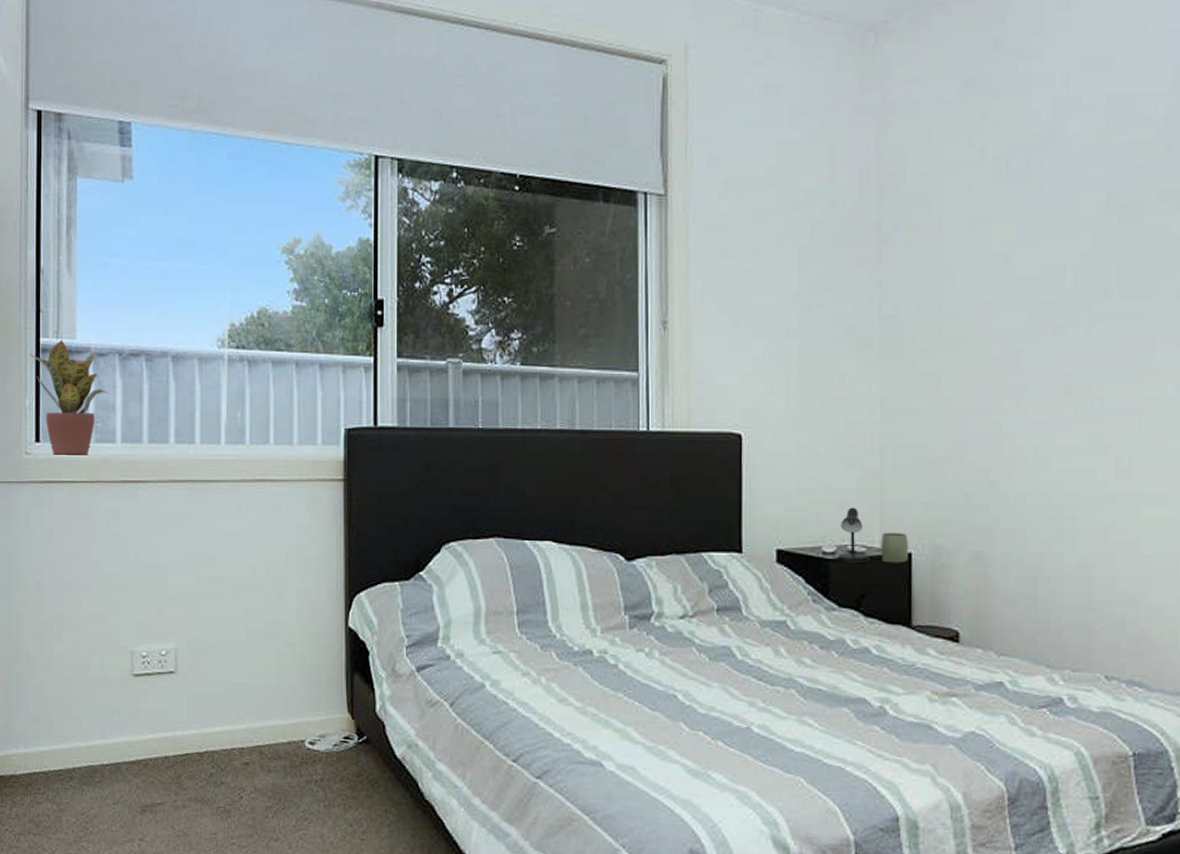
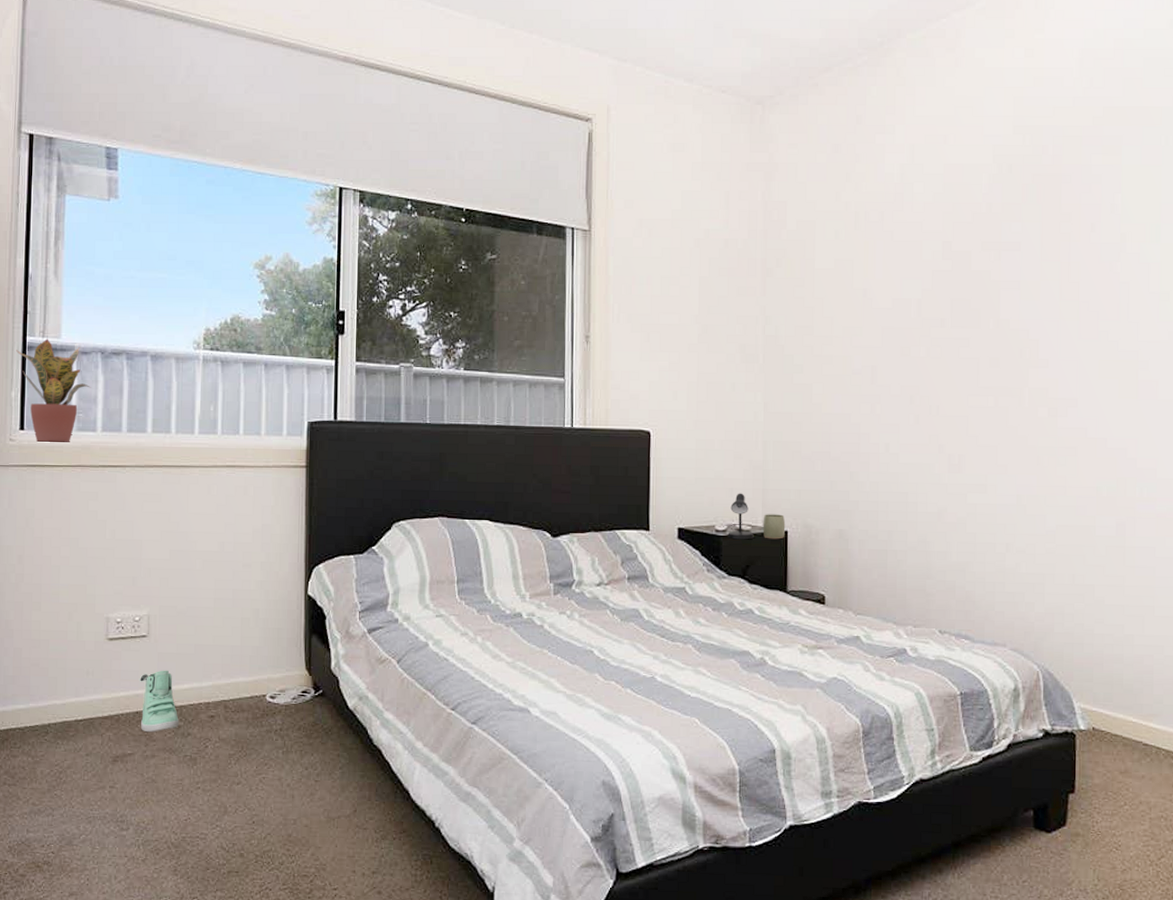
sneaker: none [168,710,211,781] -> present [140,670,179,733]

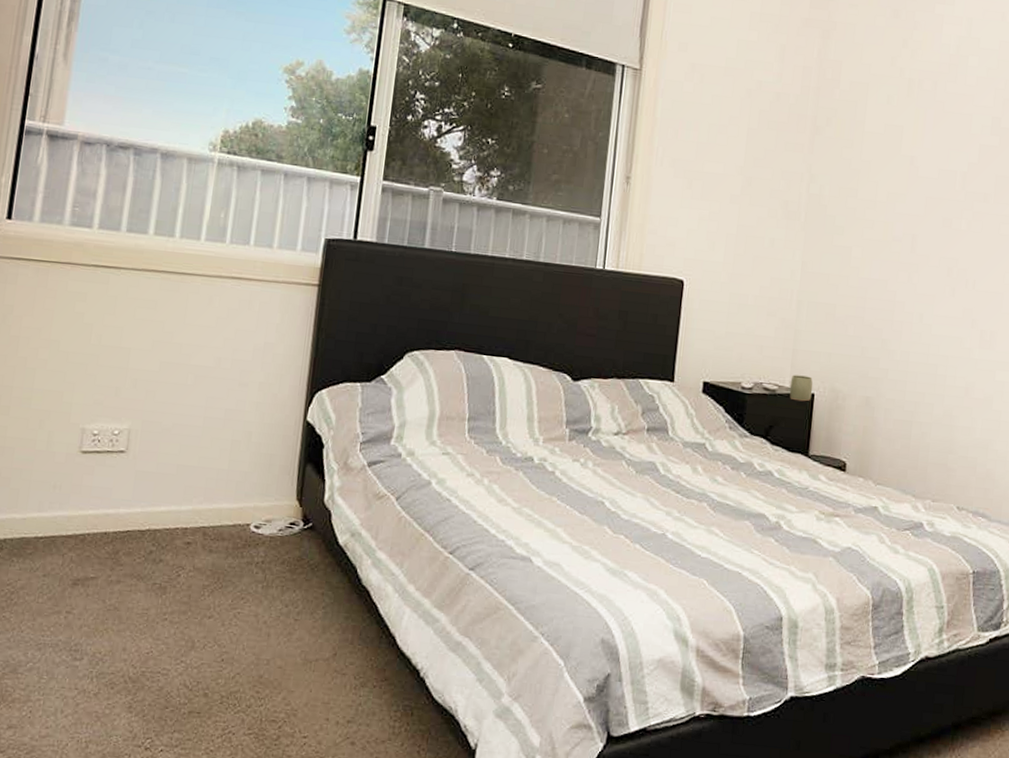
potted plant: present [16,339,92,442] -> none [12,124,92,237]
sneaker: present [140,670,179,733] -> none [108,489,152,557]
desk lamp: present [727,493,754,540] -> none [753,351,780,400]

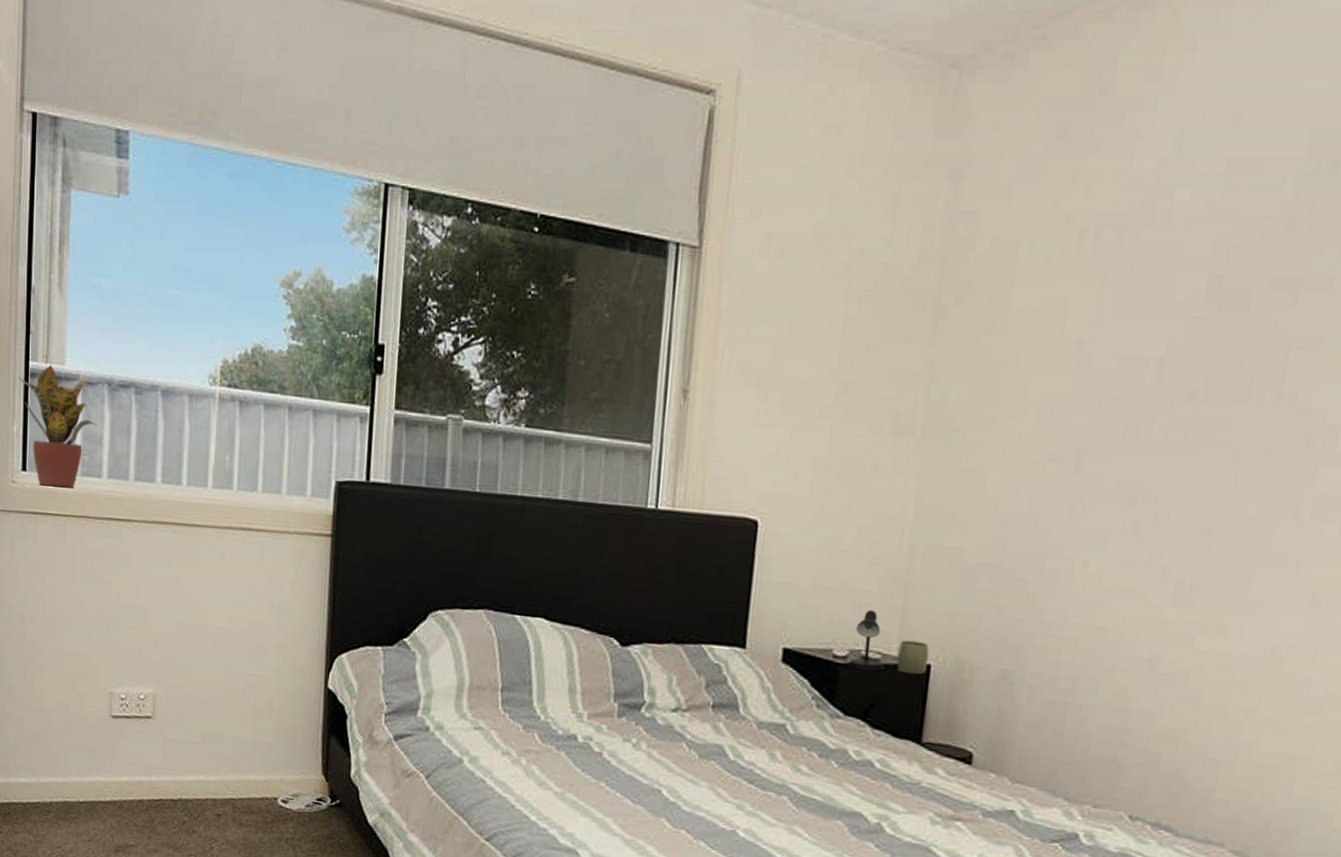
potted plant: none [12,124,92,237] -> present [18,365,98,488]
desk lamp: none [753,351,780,400] -> present [848,609,885,672]

